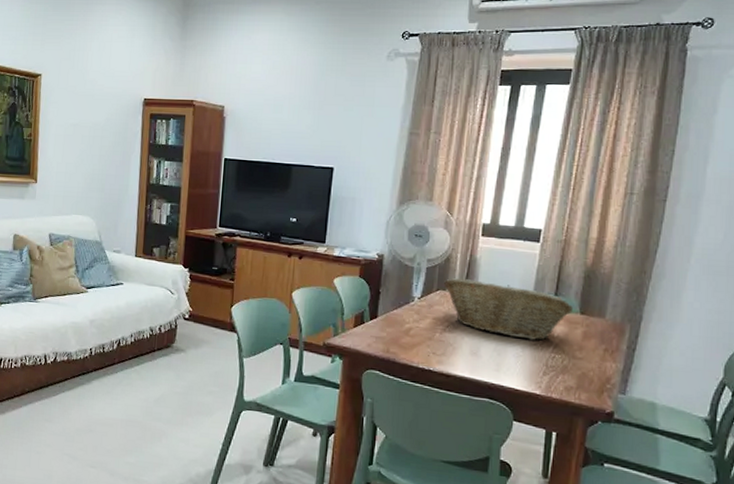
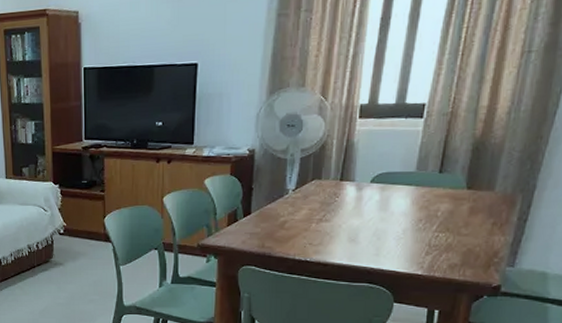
fruit basket: present [443,278,573,341] -> none [318,165,459,221]

